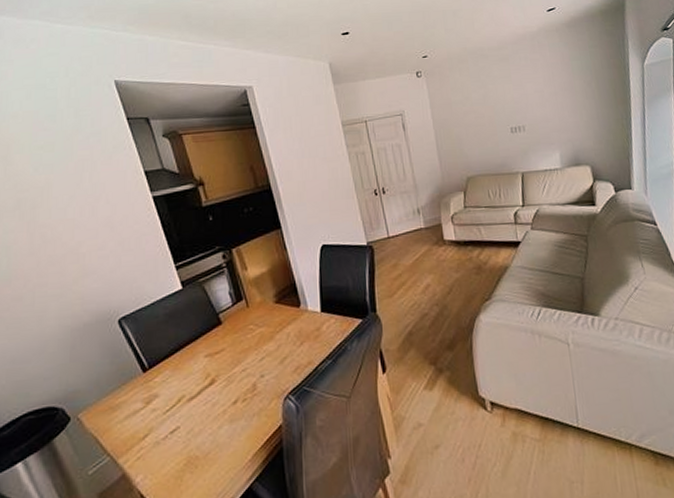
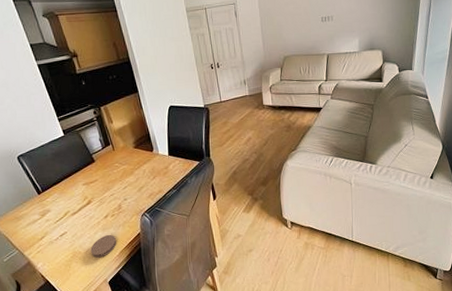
coaster: none [212,428,249,465] -> present [90,234,117,258]

